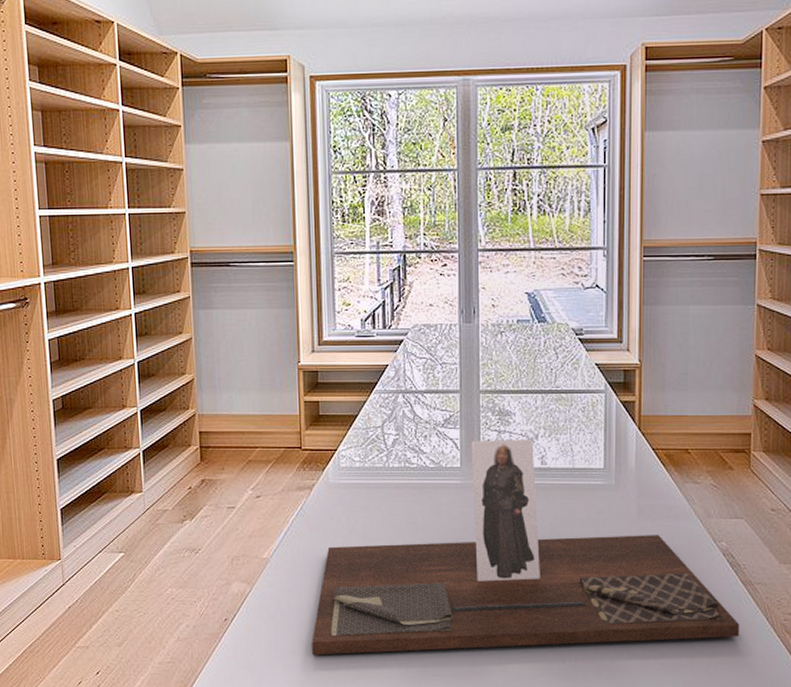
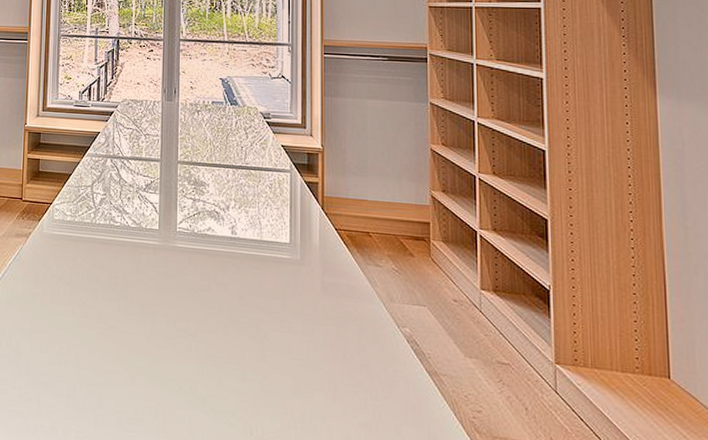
decorative tray: present [312,440,740,655] -> none [17,206,428,430]

